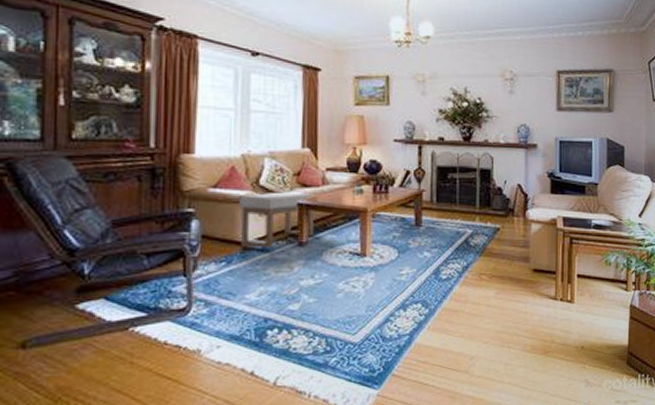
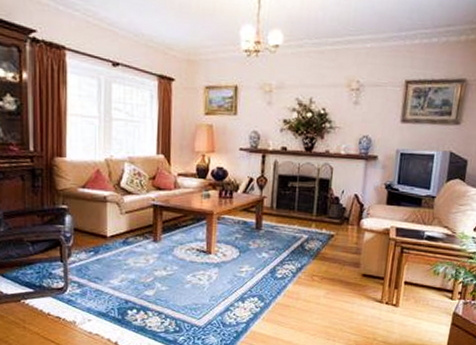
ottoman: present [239,192,316,249] -> none [104,193,169,243]

